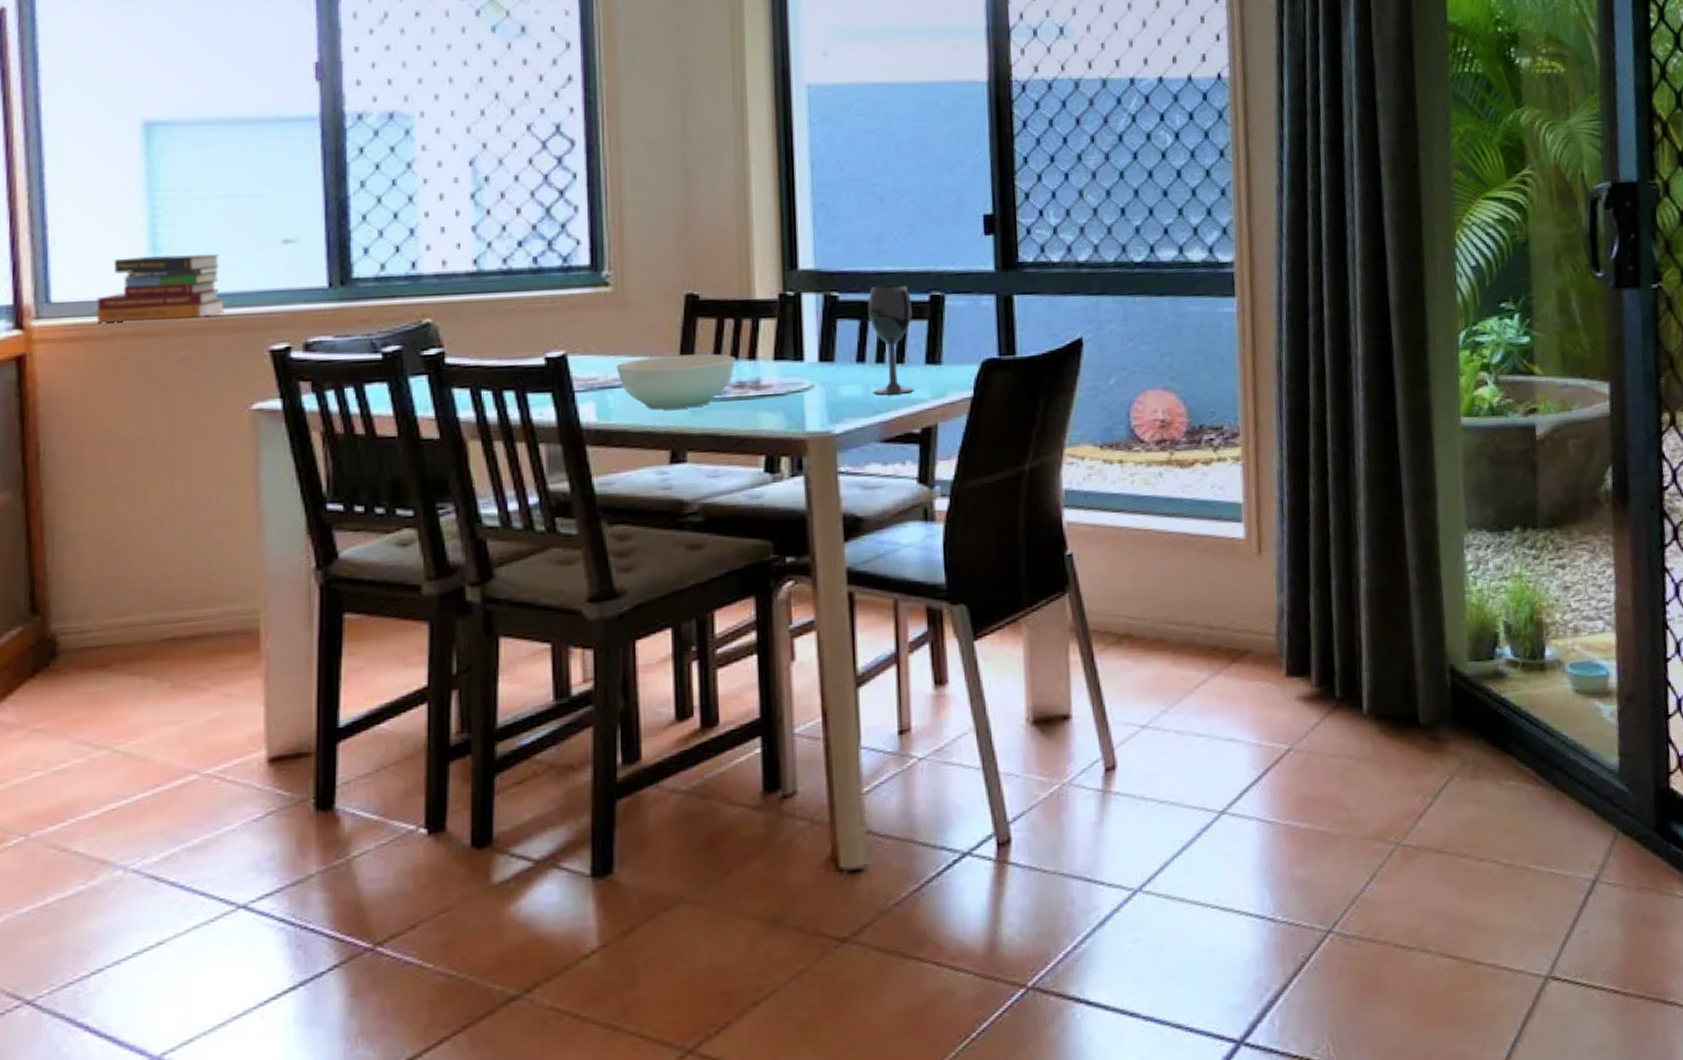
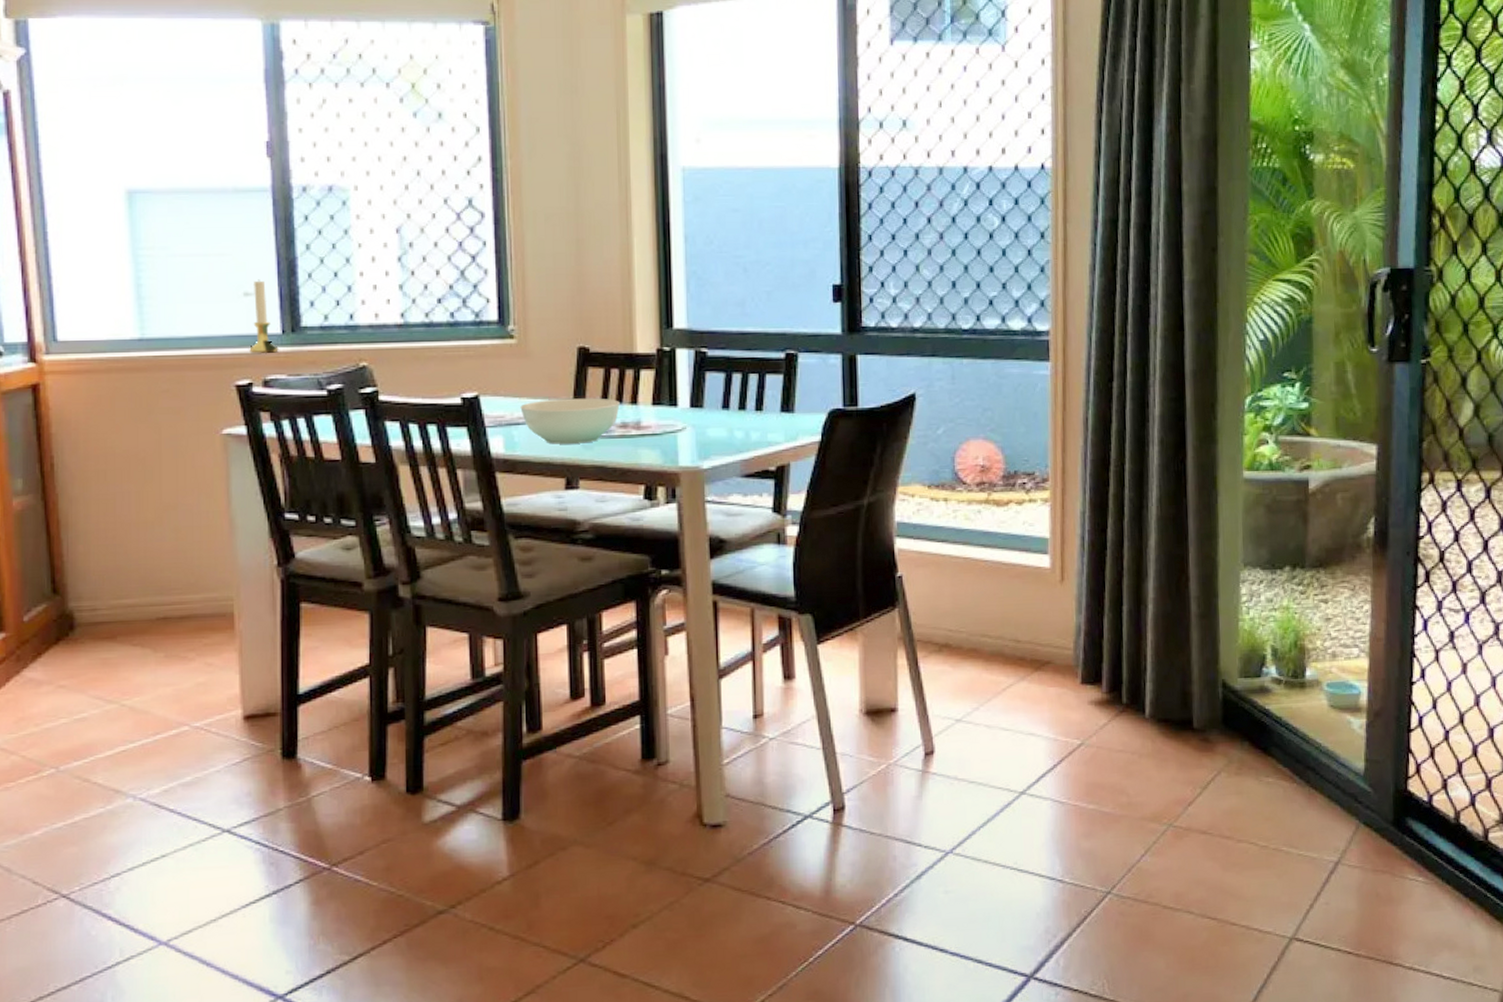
books: present [96,254,225,324] -> none [94,303,199,360]
candle holder: none [288,223,322,312] -> present [249,279,277,353]
wine glass: present [868,285,914,395] -> none [732,344,770,437]

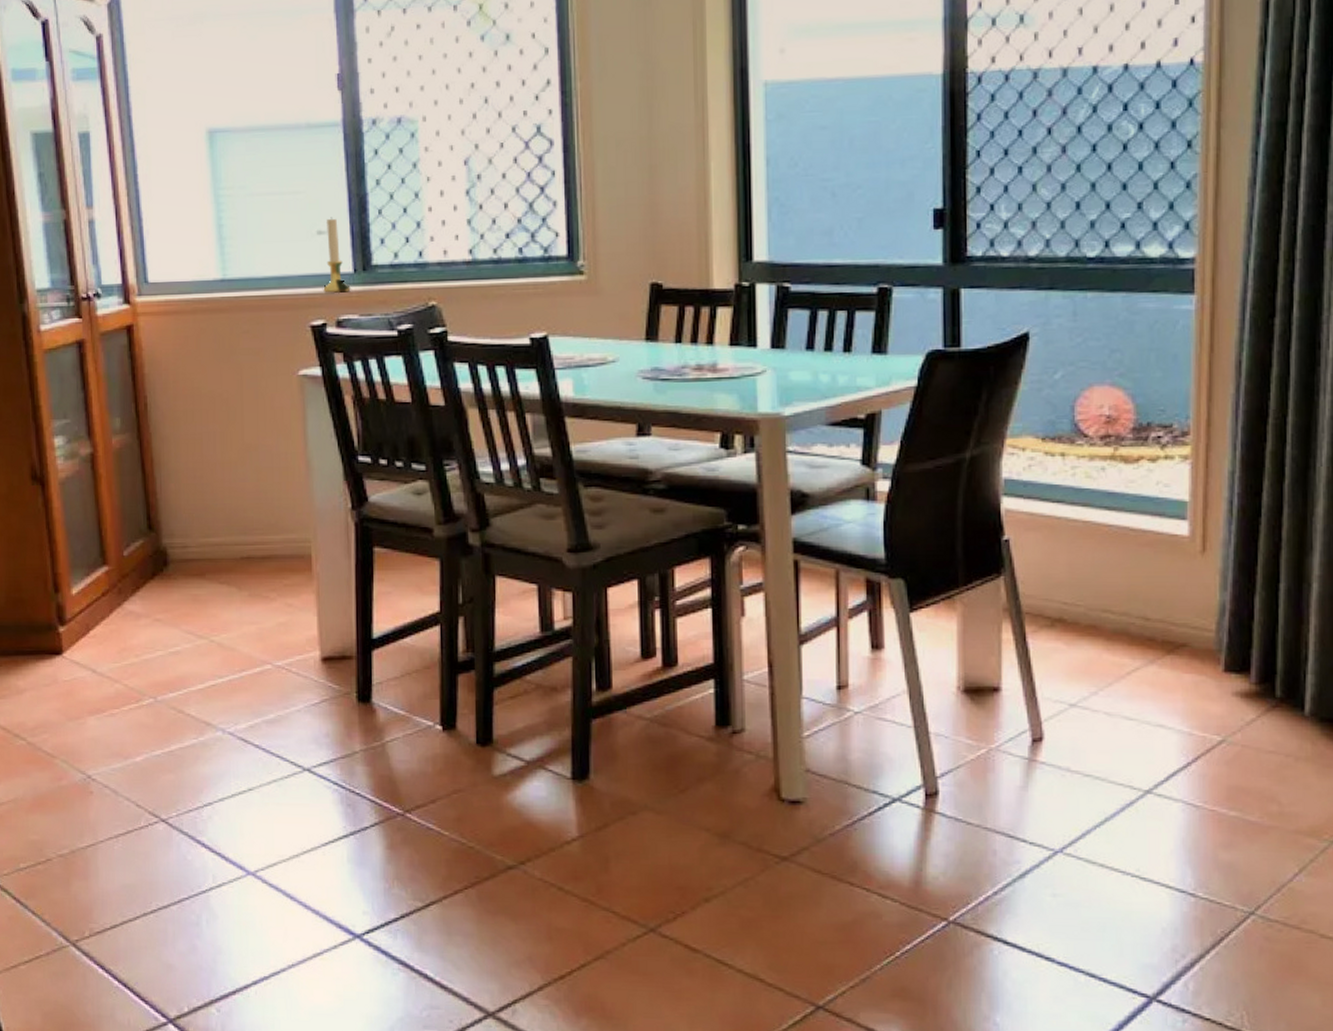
bowl: present [520,398,620,444] -> none [590,338,695,388]

